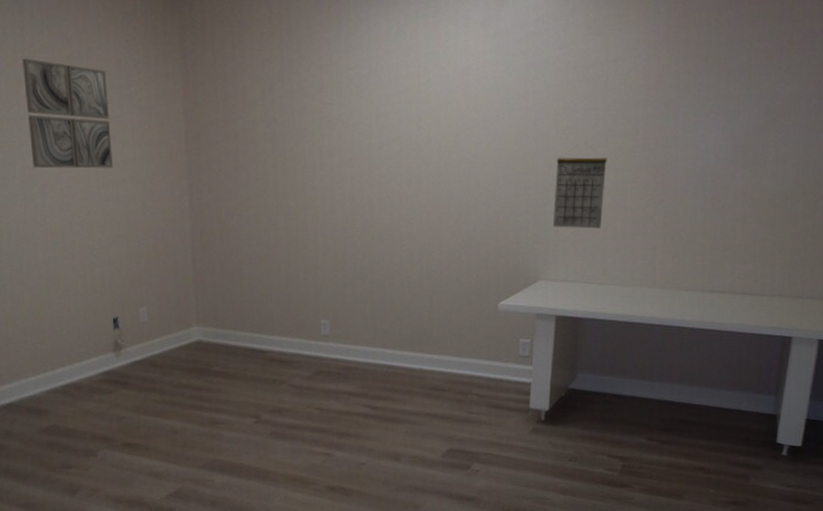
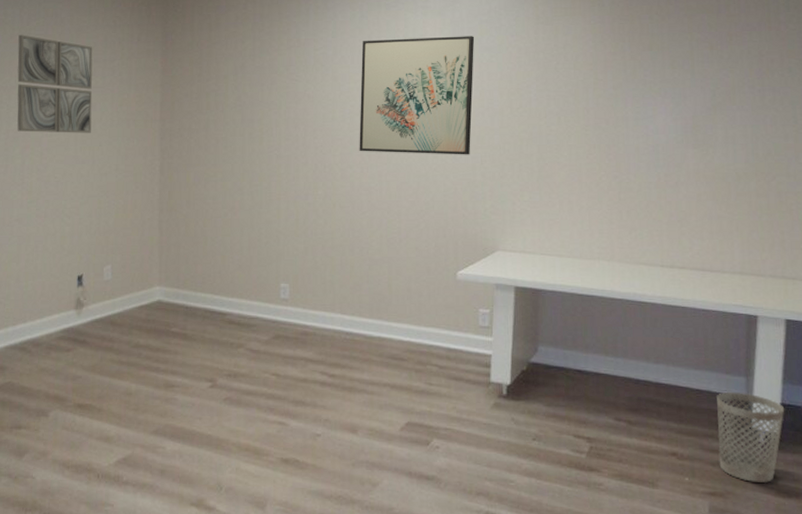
wall art: none [397,50,520,182] -> present [359,36,475,155]
calendar: present [552,150,607,229] -> none [509,127,560,202]
wastebasket: none [743,411,808,491] -> present [717,392,784,483]

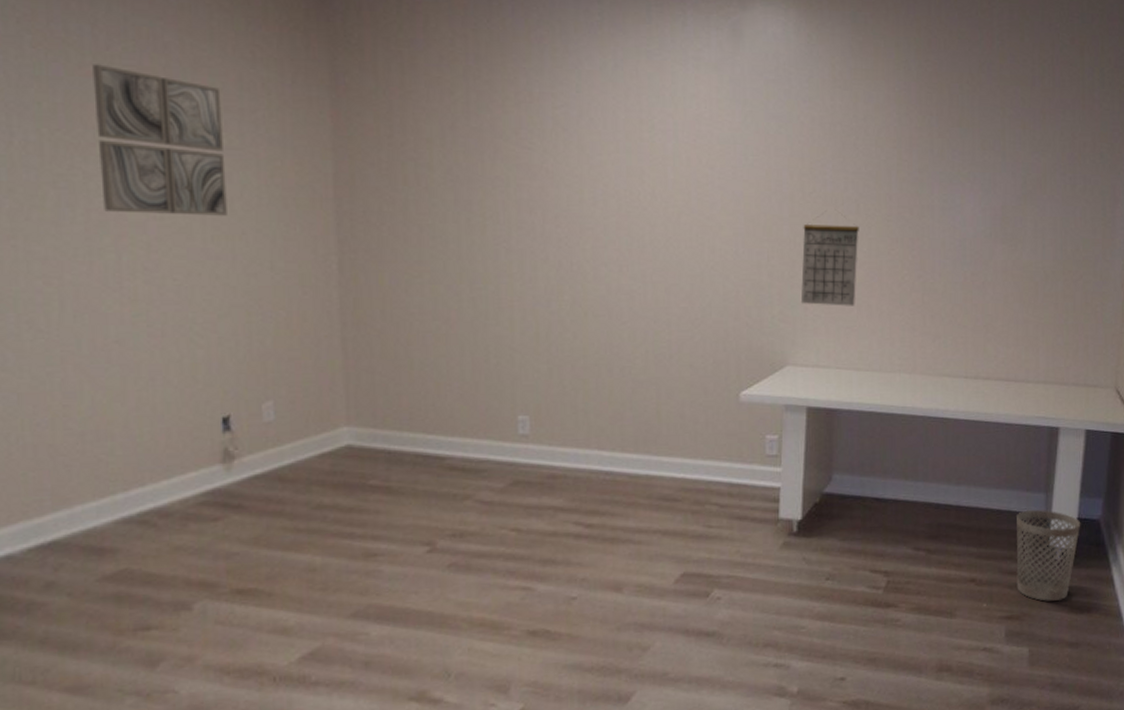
wall art: present [359,36,475,155] -> none [615,98,760,250]
calendar: none [509,127,560,202] -> present [800,216,859,306]

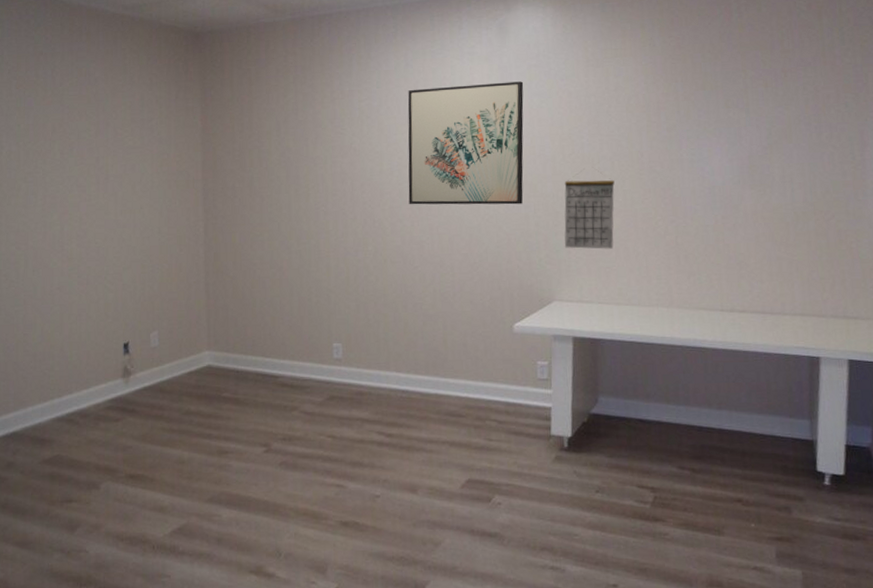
wall art: present [92,64,227,216] -> none [51,96,131,197]
wall art: none [615,98,760,250] -> present [407,81,524,205]
wastebasket: present [1016,510,1080,601] -> none [781,436,849,525]

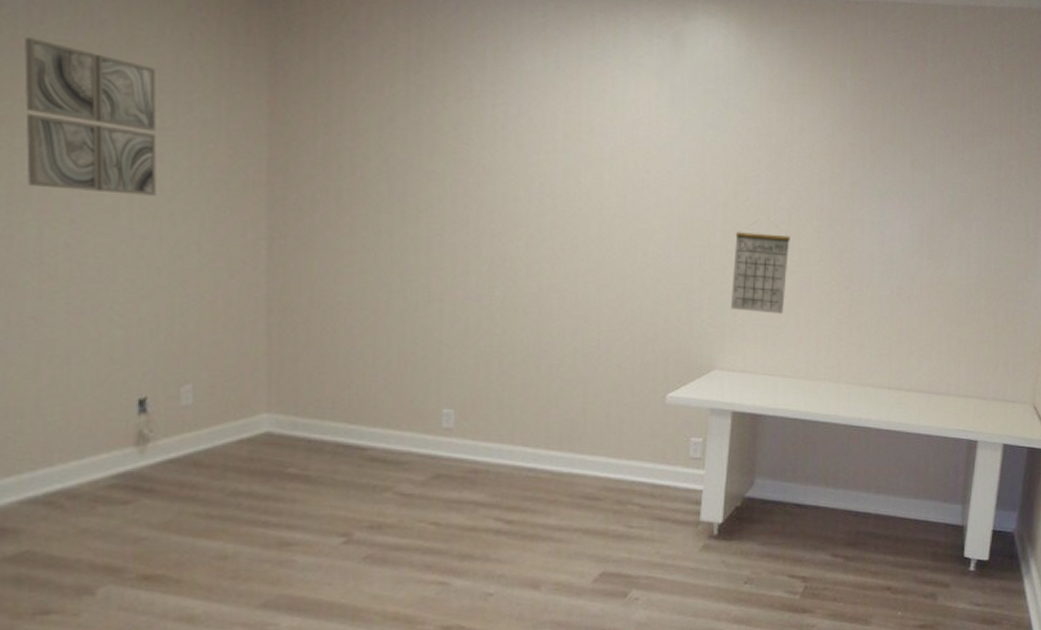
wall art: none [51,96,131,197] -> present [24,37,157,196]
wall art: present [407,81,524,205] -> none [550,99,698,255]

